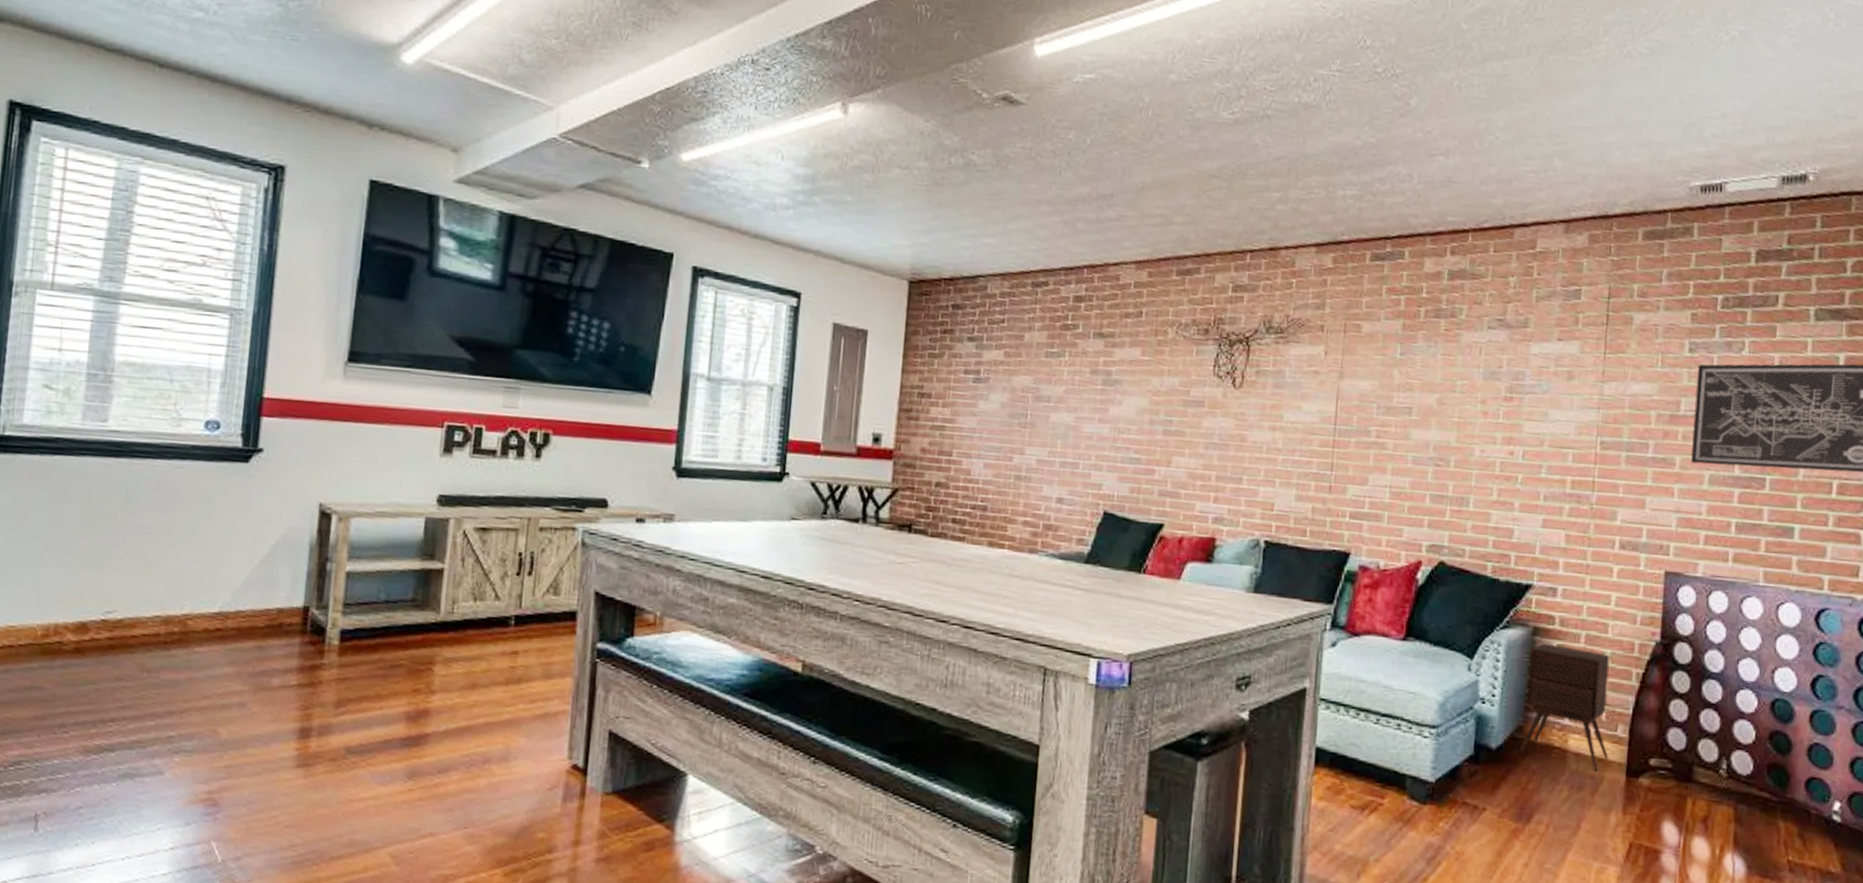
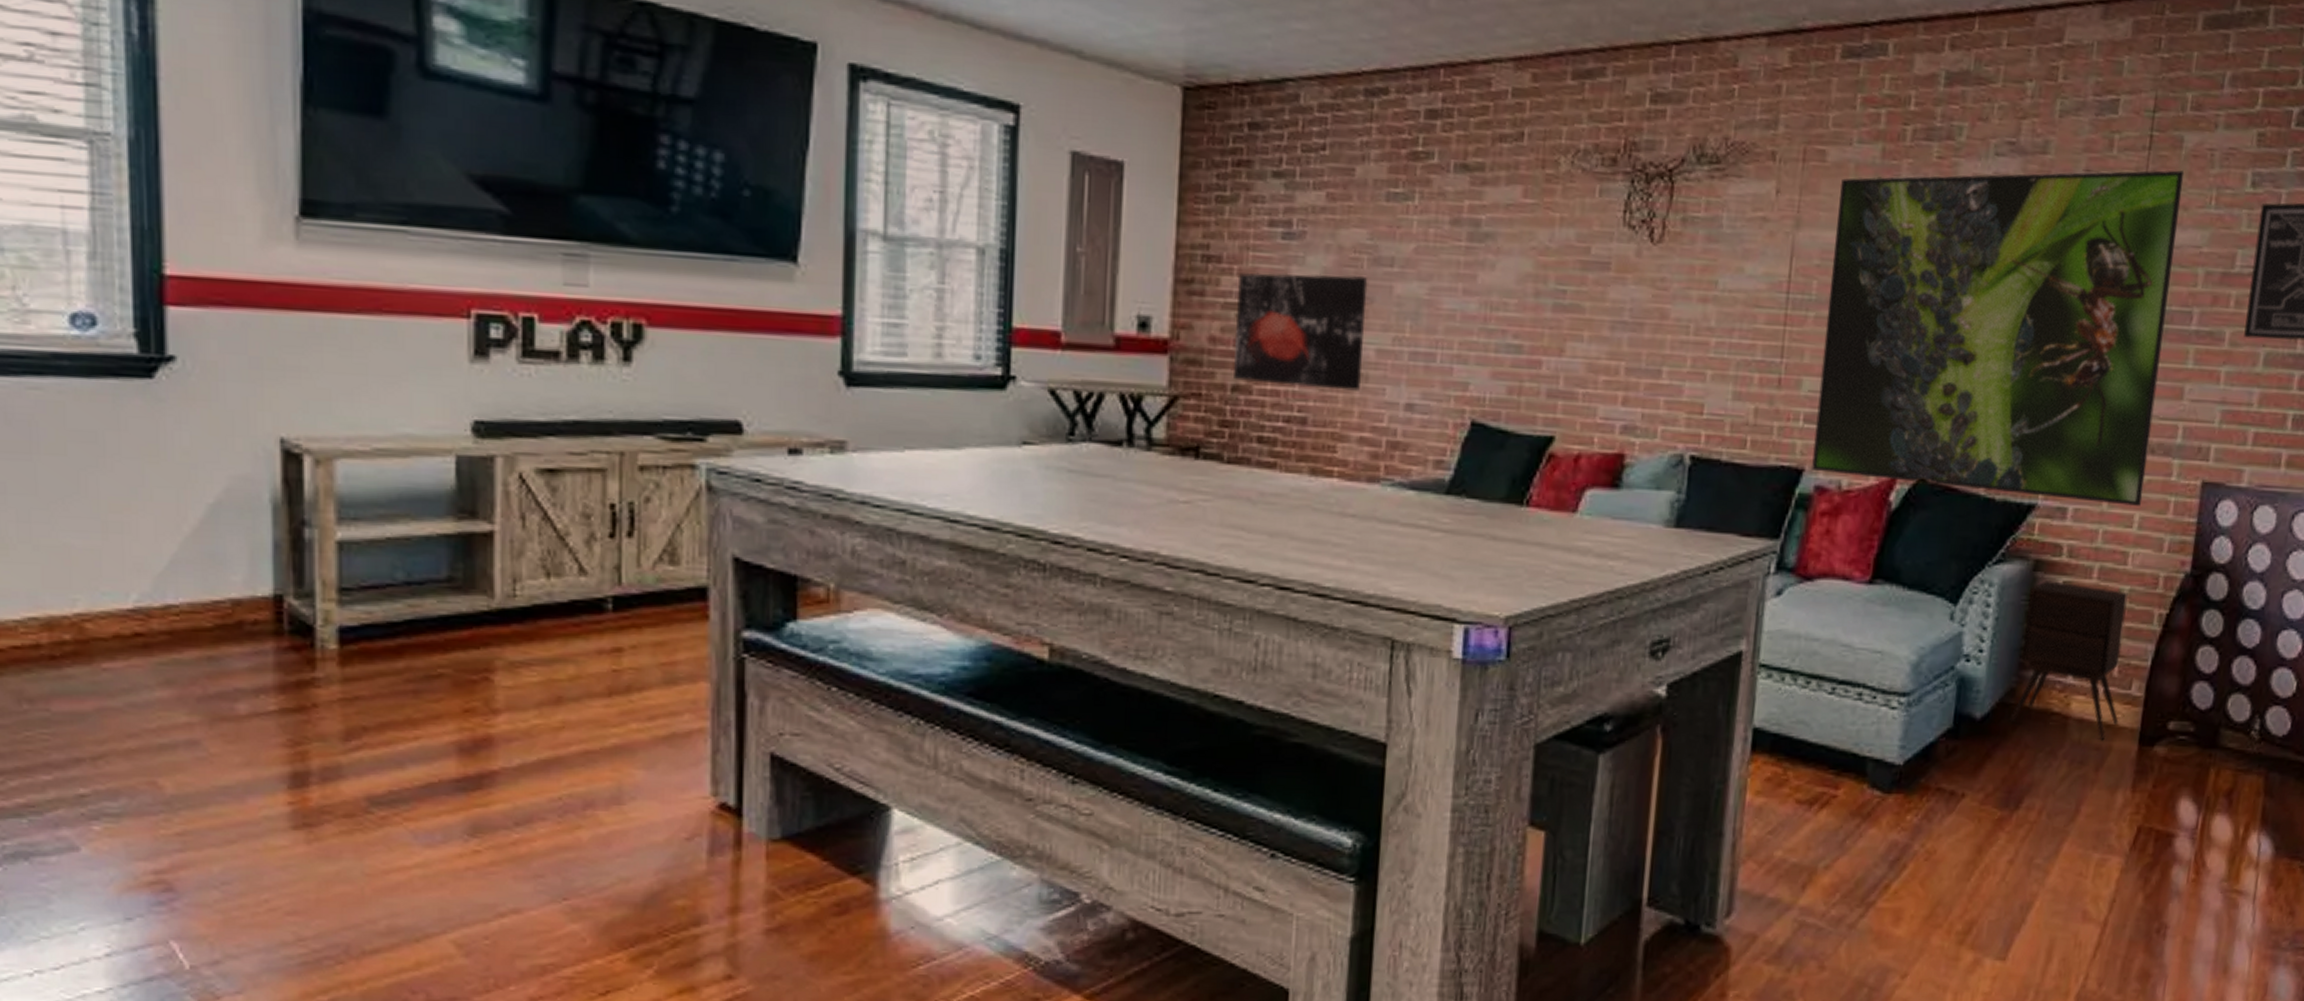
wall art: none [937,405,1032,488] -> present [1234,272,1368,391]
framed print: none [1356,339,1635,589] -> present [1812,170,2185,506]

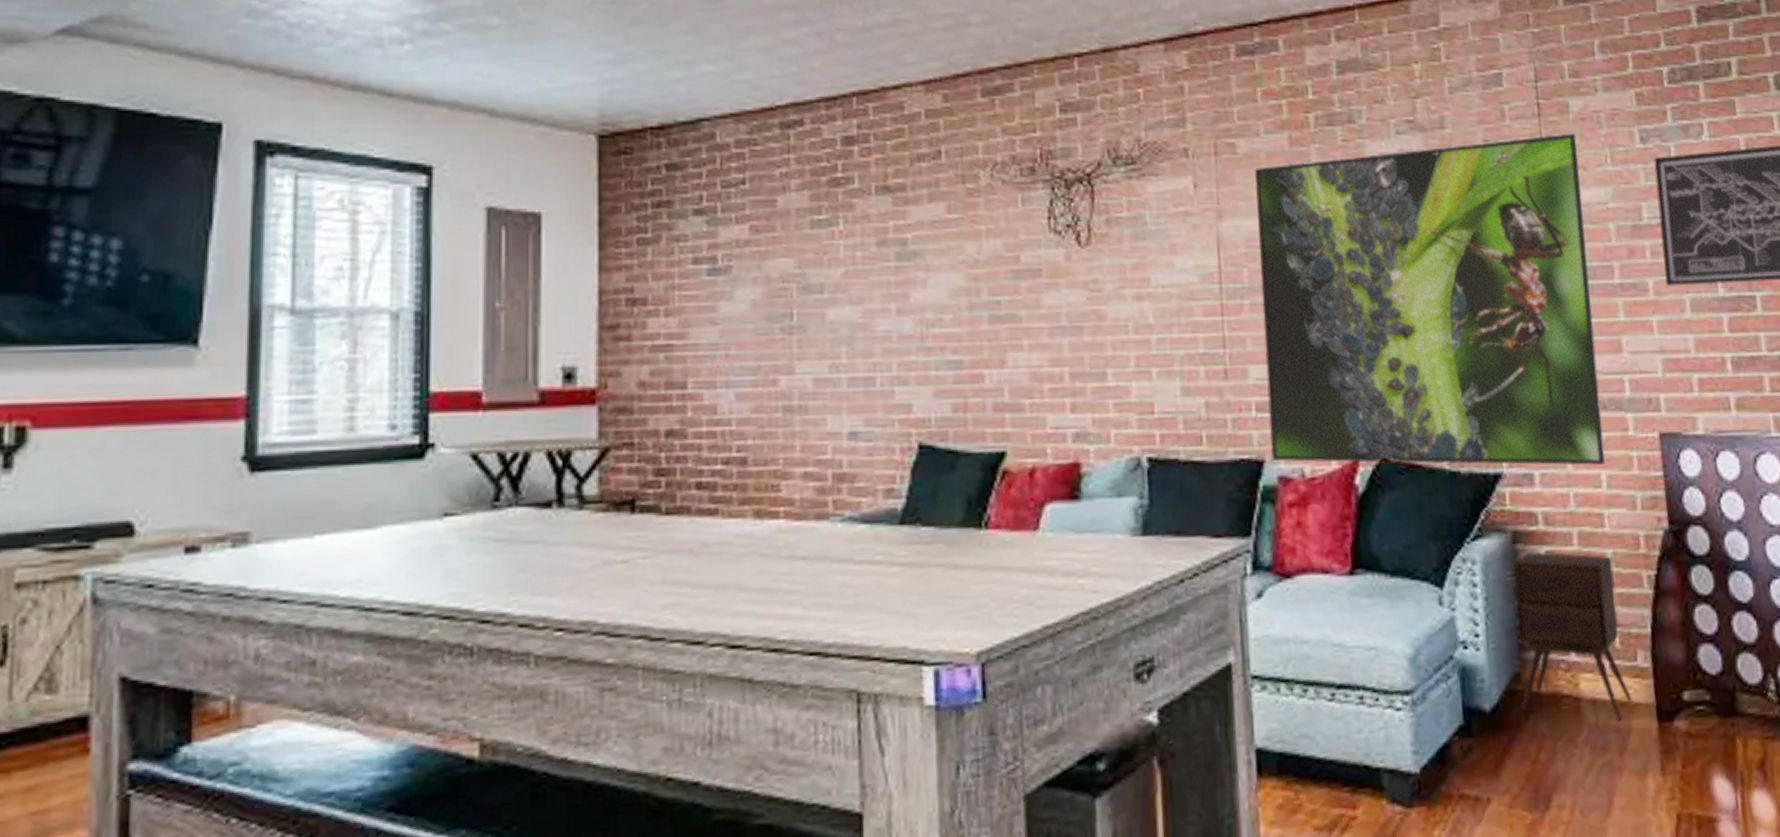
wall art: present [1234,272,1368,391] -> none [664,306,800,426]

